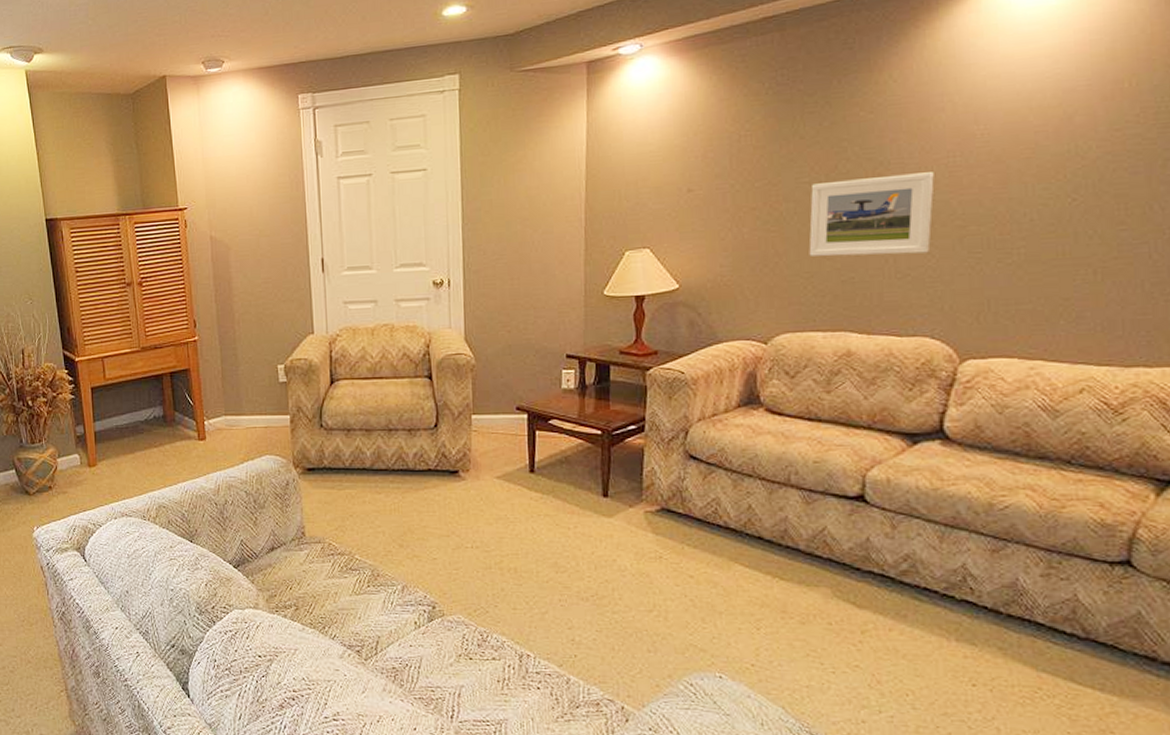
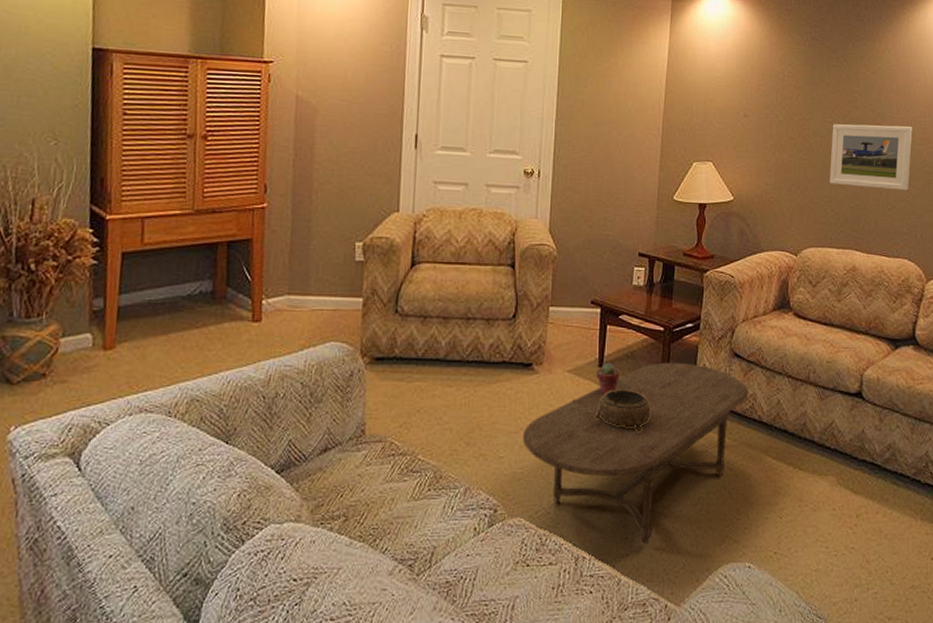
coffee table: none [455,466,710,646] -> present [523,362,749,544]
potted succulent: none [528,469,554,500] -> present [596,363,620,395]
decorative bowl: none [528,494,592,536] -> present [594,389,651,431]

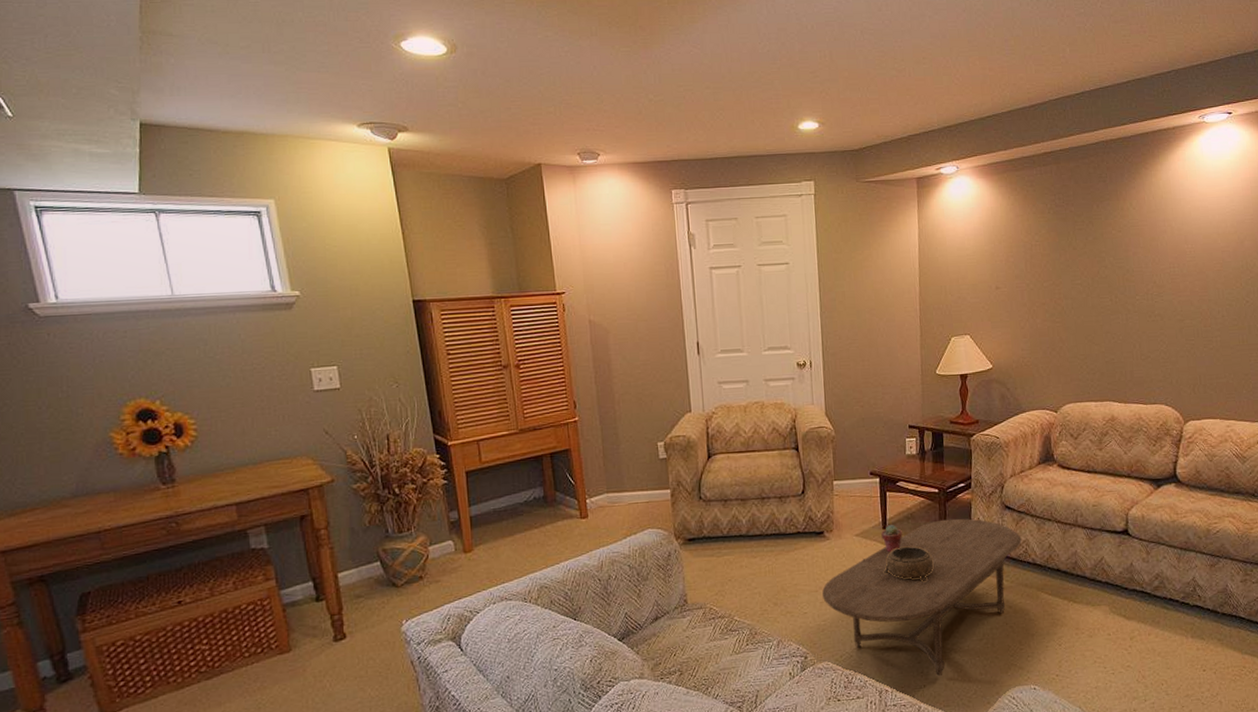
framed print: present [829,124,913,190] -> none [1082,278,1163,343]

